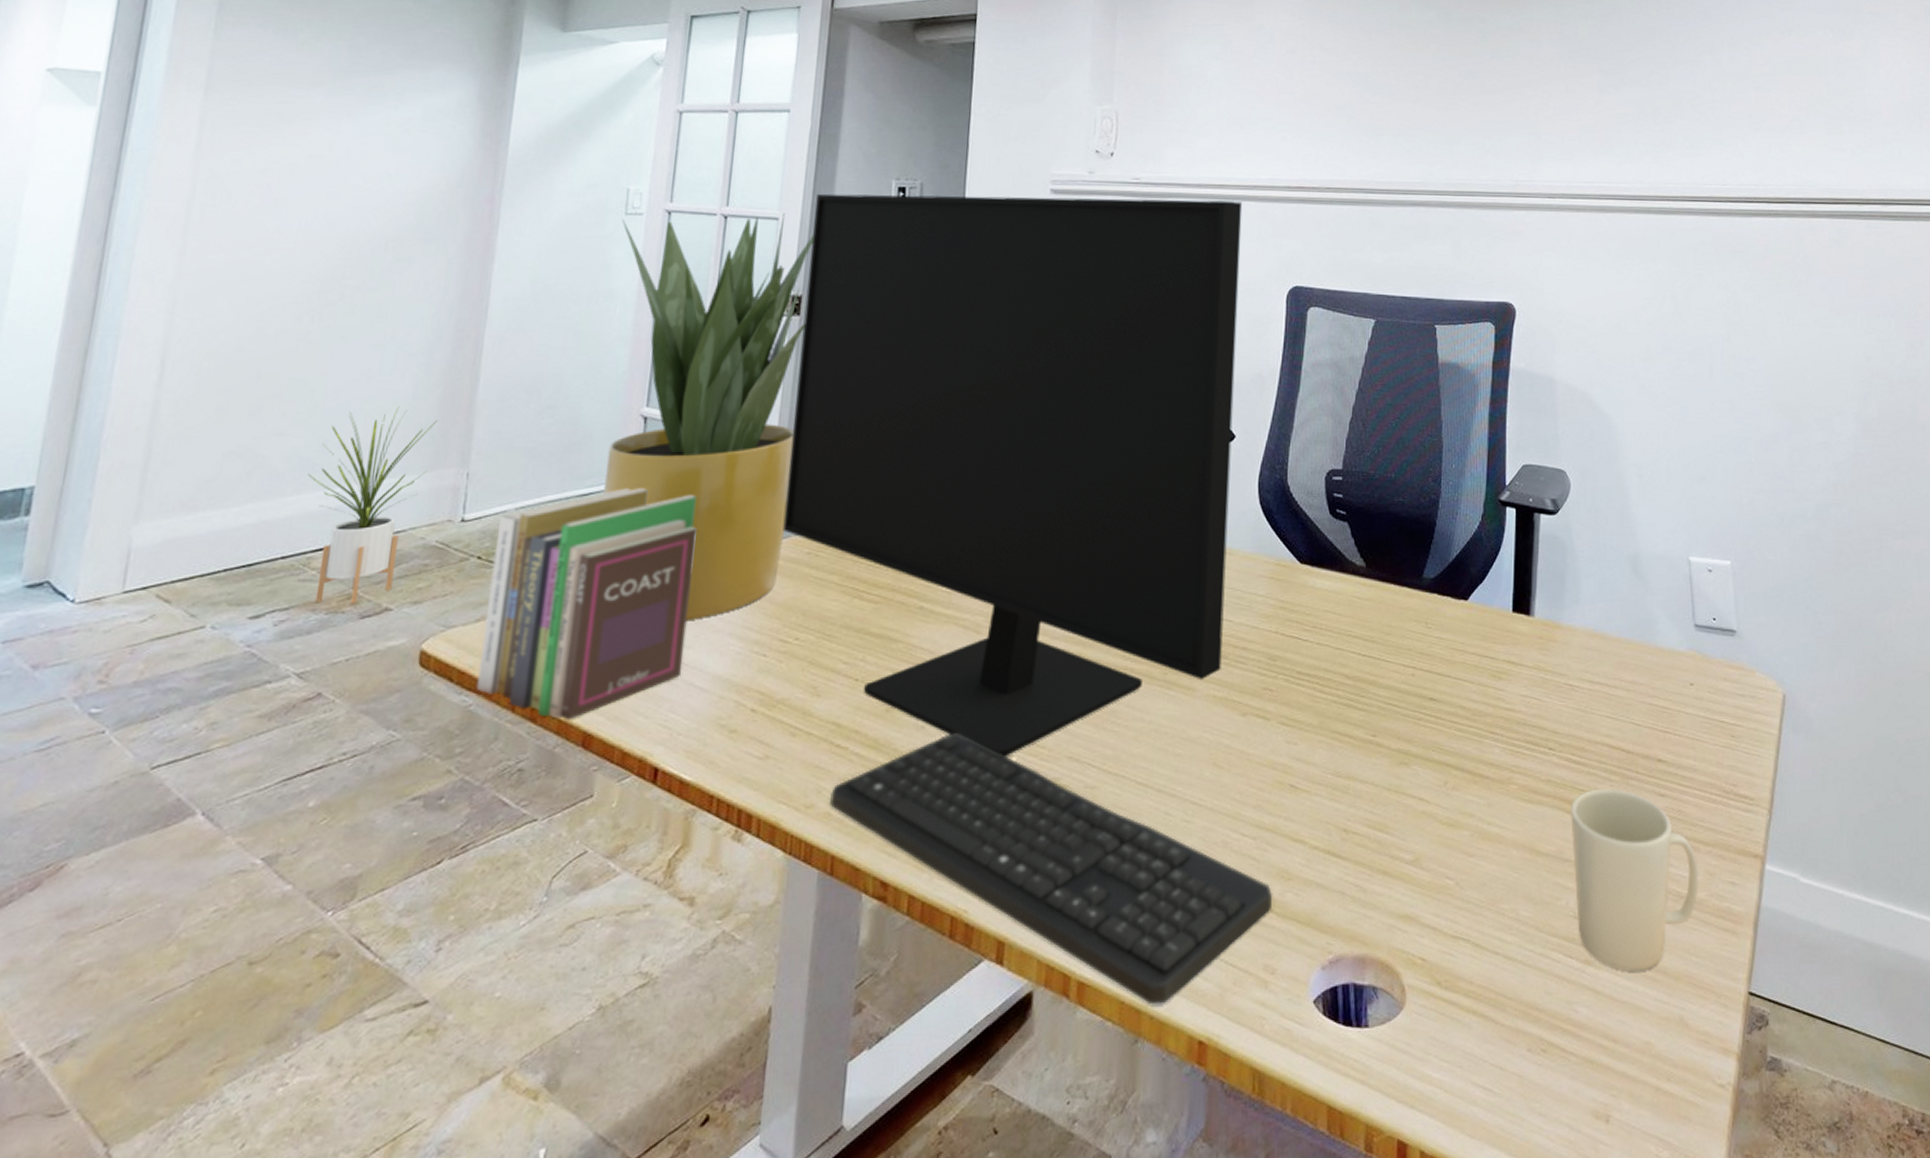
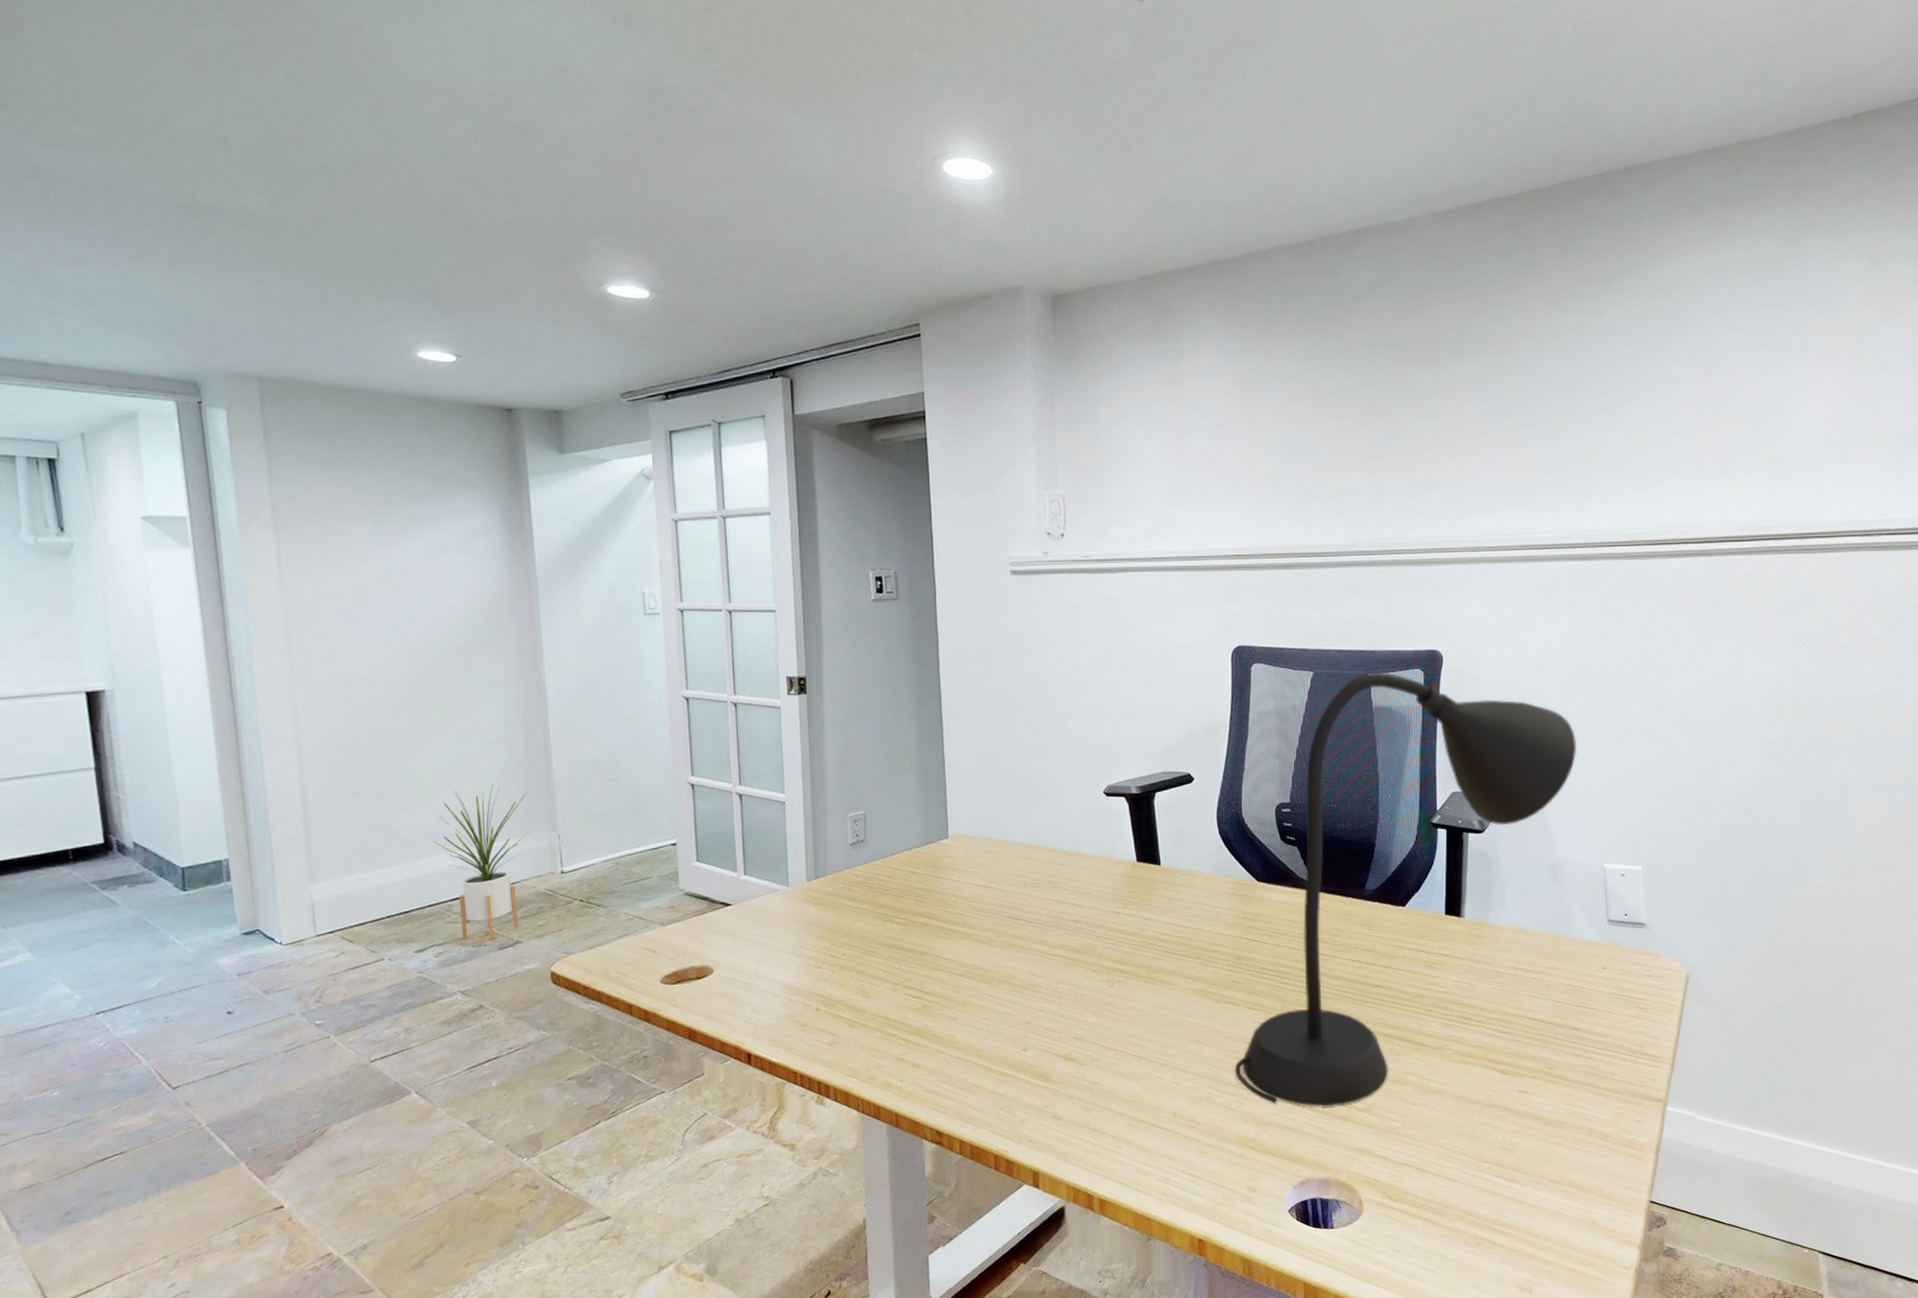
books: present [476,488,697,720] -> none [590,842,757,1020]
planter: present [602,213,813,620] -> none [643,606,821,943]
monitor: present [782,193,1243,757] -> none [805,572,1195,1039]
computer keyboard: present [830,733,1273,1003] -> none [888,1022,1251,1214]
desk lamp: none [1259,323,1659,856] -> present [1234,672,1577,1106]
mug: present [1569,788,1699,972] -> none [1497,1051,1609,1188]

